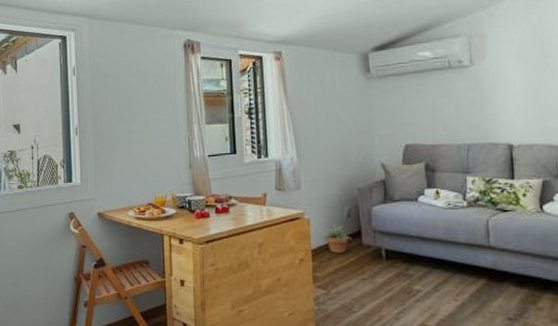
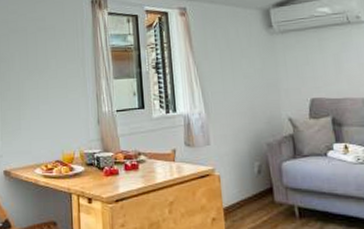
potted plant: present [323,223,351,254] -> none [234,179,263,212]

